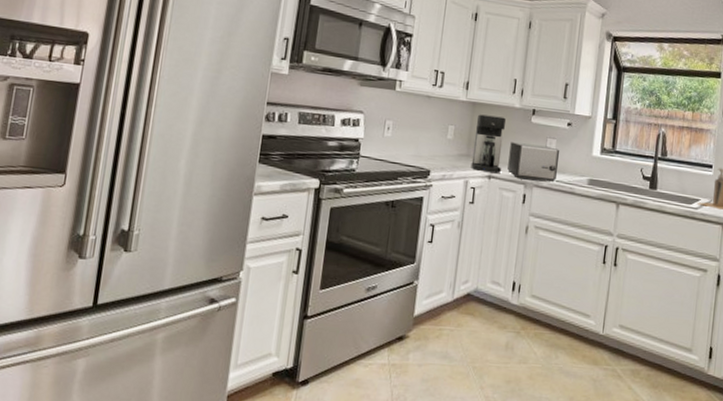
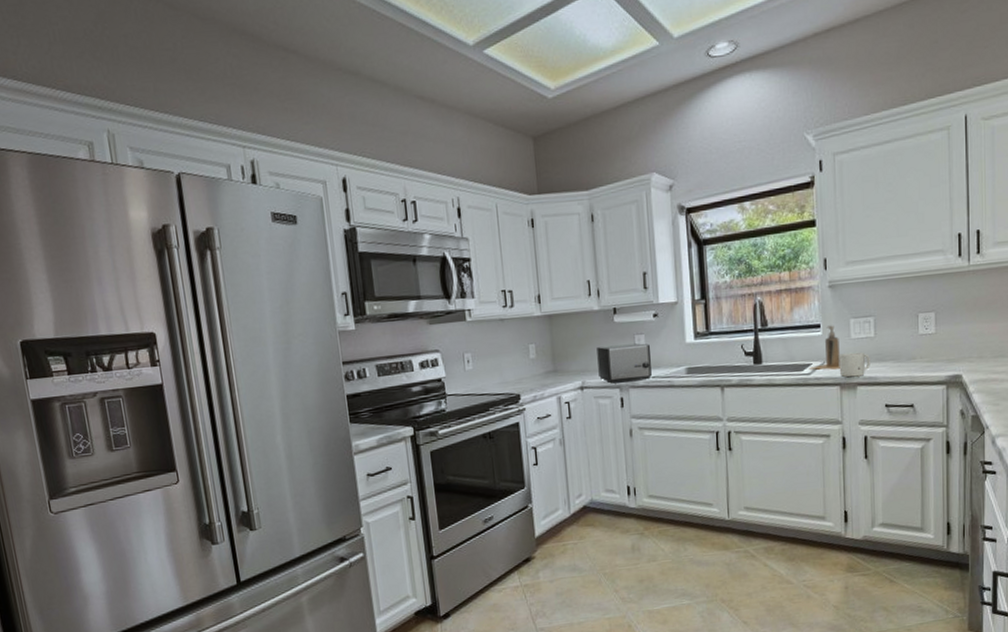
coffee maker: present [471,114,506,174] -> none [557,323,592,385]

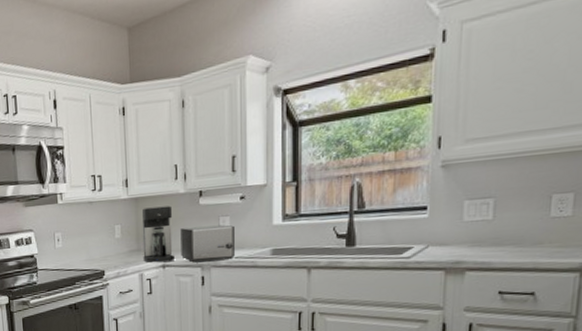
coffee maker: none [557,323,592,385] -> present [142,205,174,263]
soap dispenser: present [809,325,840,371] -> none [409,207,449,255]
mug: present [838,352,870,378] -> none [445,235,485,262]

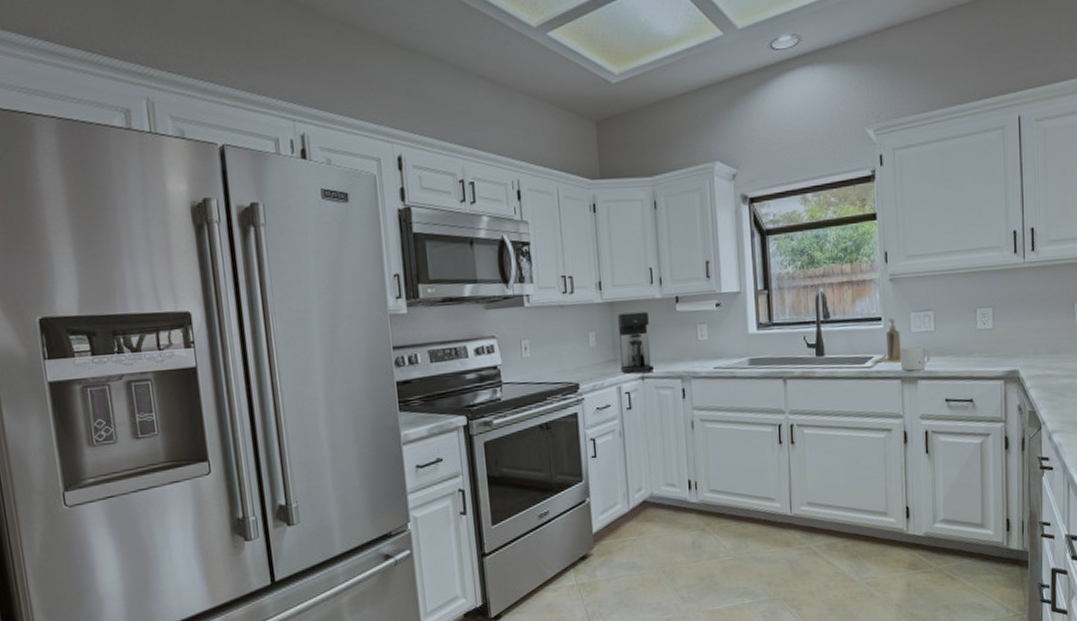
toaster: present [180,225,235,263] -> none [658,333,714,374]
soap dispenser: none [409,207,449,255] -> present [870,318,901,364]
mug: none [445,235,485,262] -> present [899,345,931,371]

